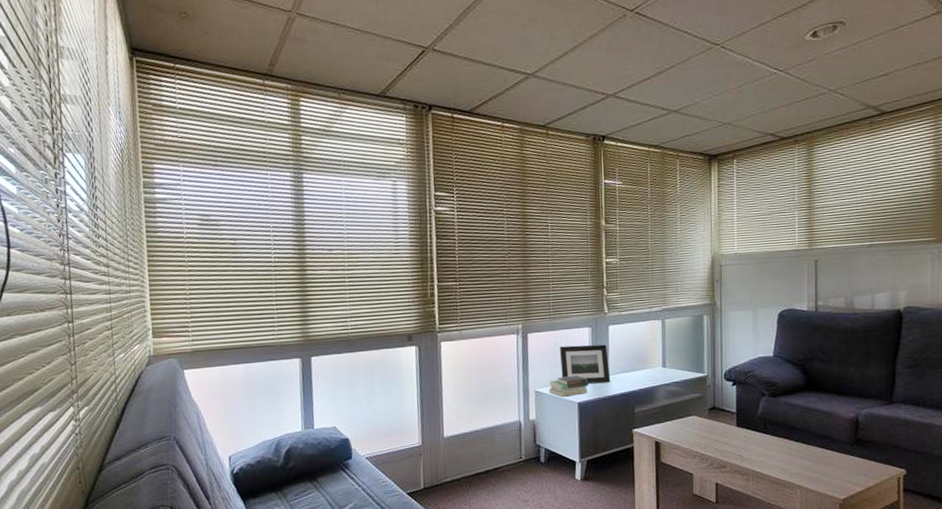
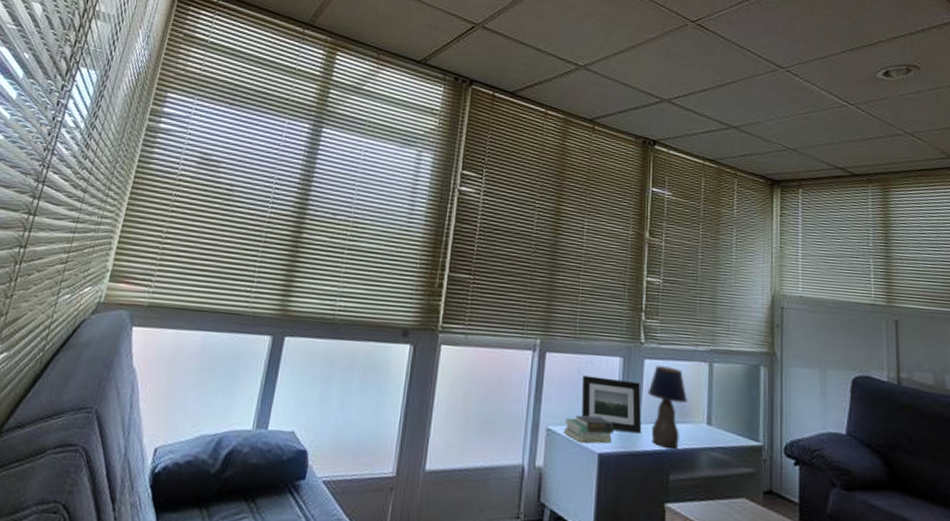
table lamp: none [613,328,646,390] -> present [647,366,687,449]

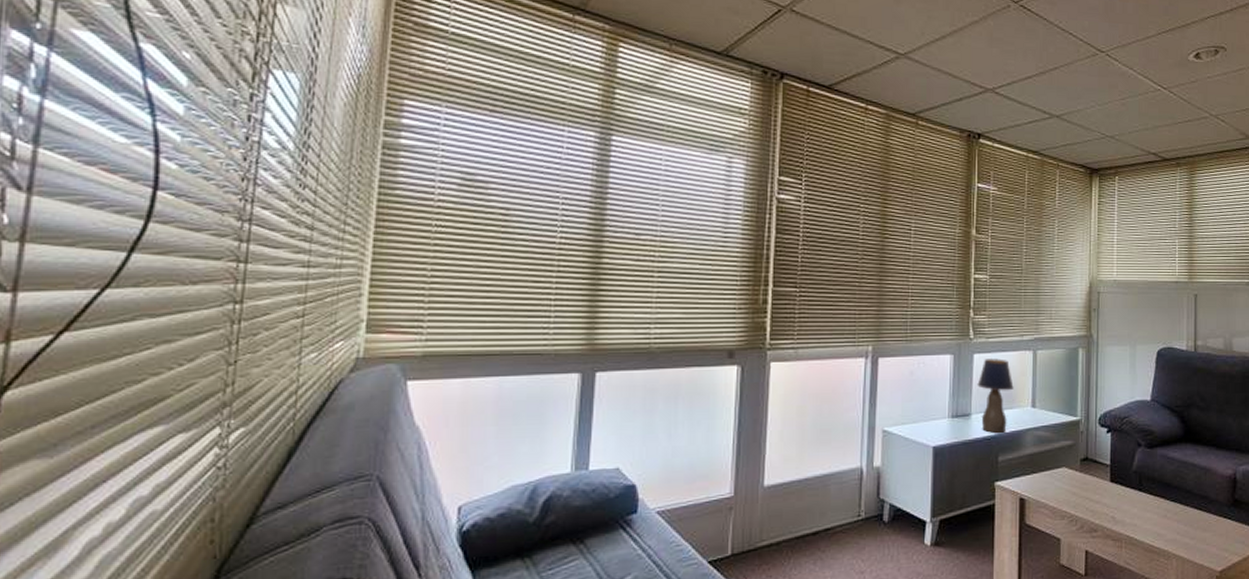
books: present [564,415,614,443] -> none [900,412,946,439]
picture frame: present [581,375,642,434] -> none [914,375,973,424]

